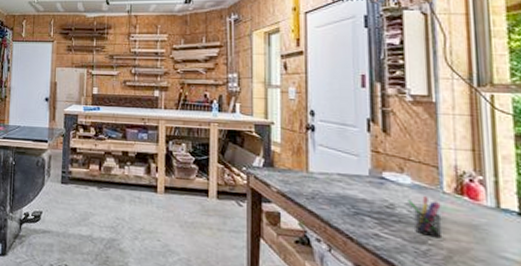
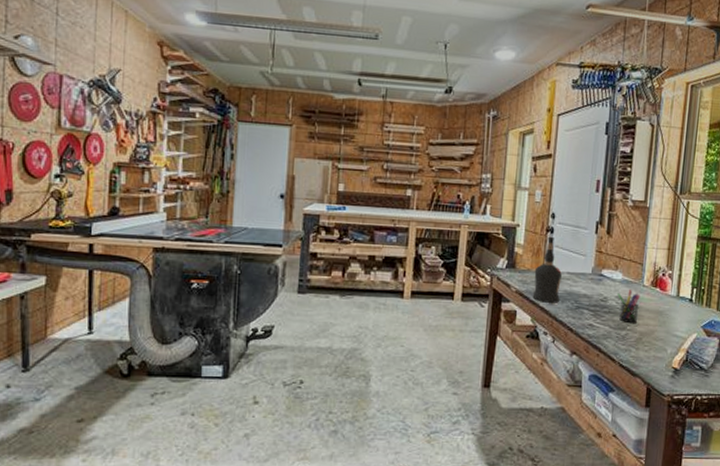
liquor bottle: none [297,134,331,207] -> present [532,236,562,303]

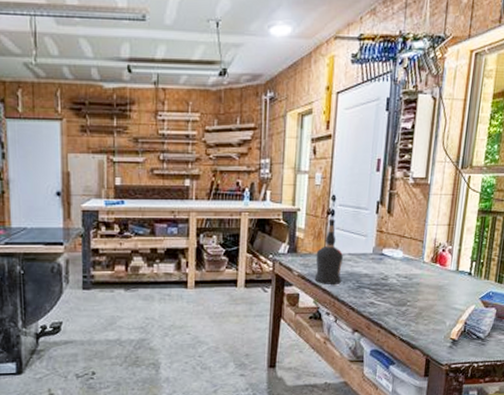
pen holder: present [617,289,640,324] -> none [398,266,421,300]

